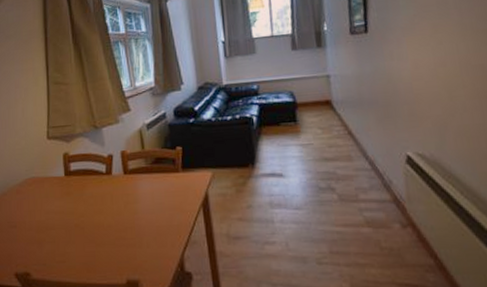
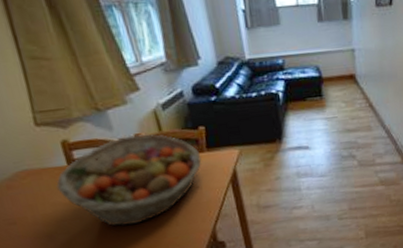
fruit basket: none [53,150,177,242] -> present [56,134,202,227]

